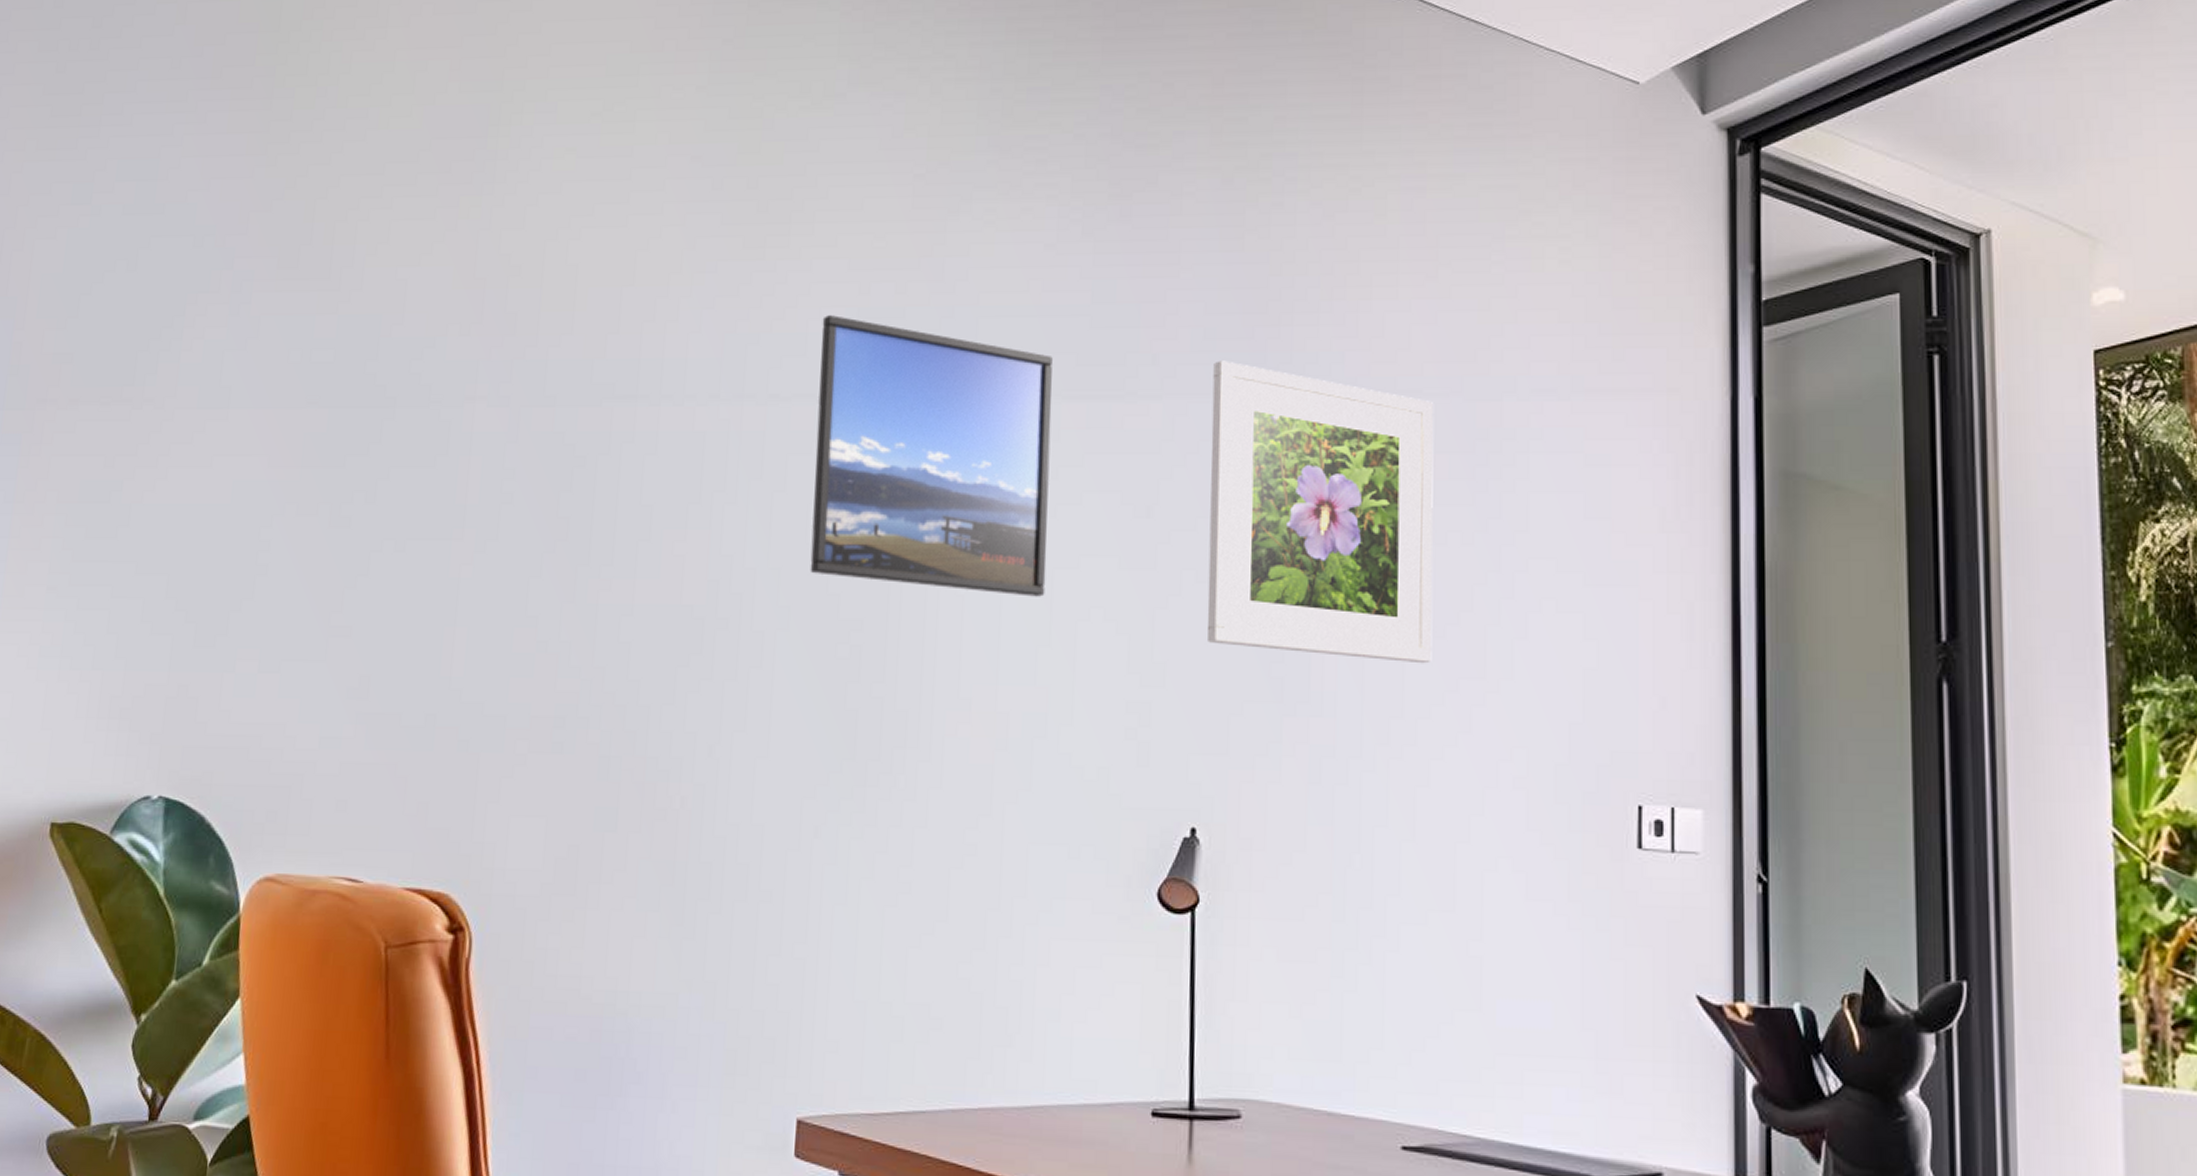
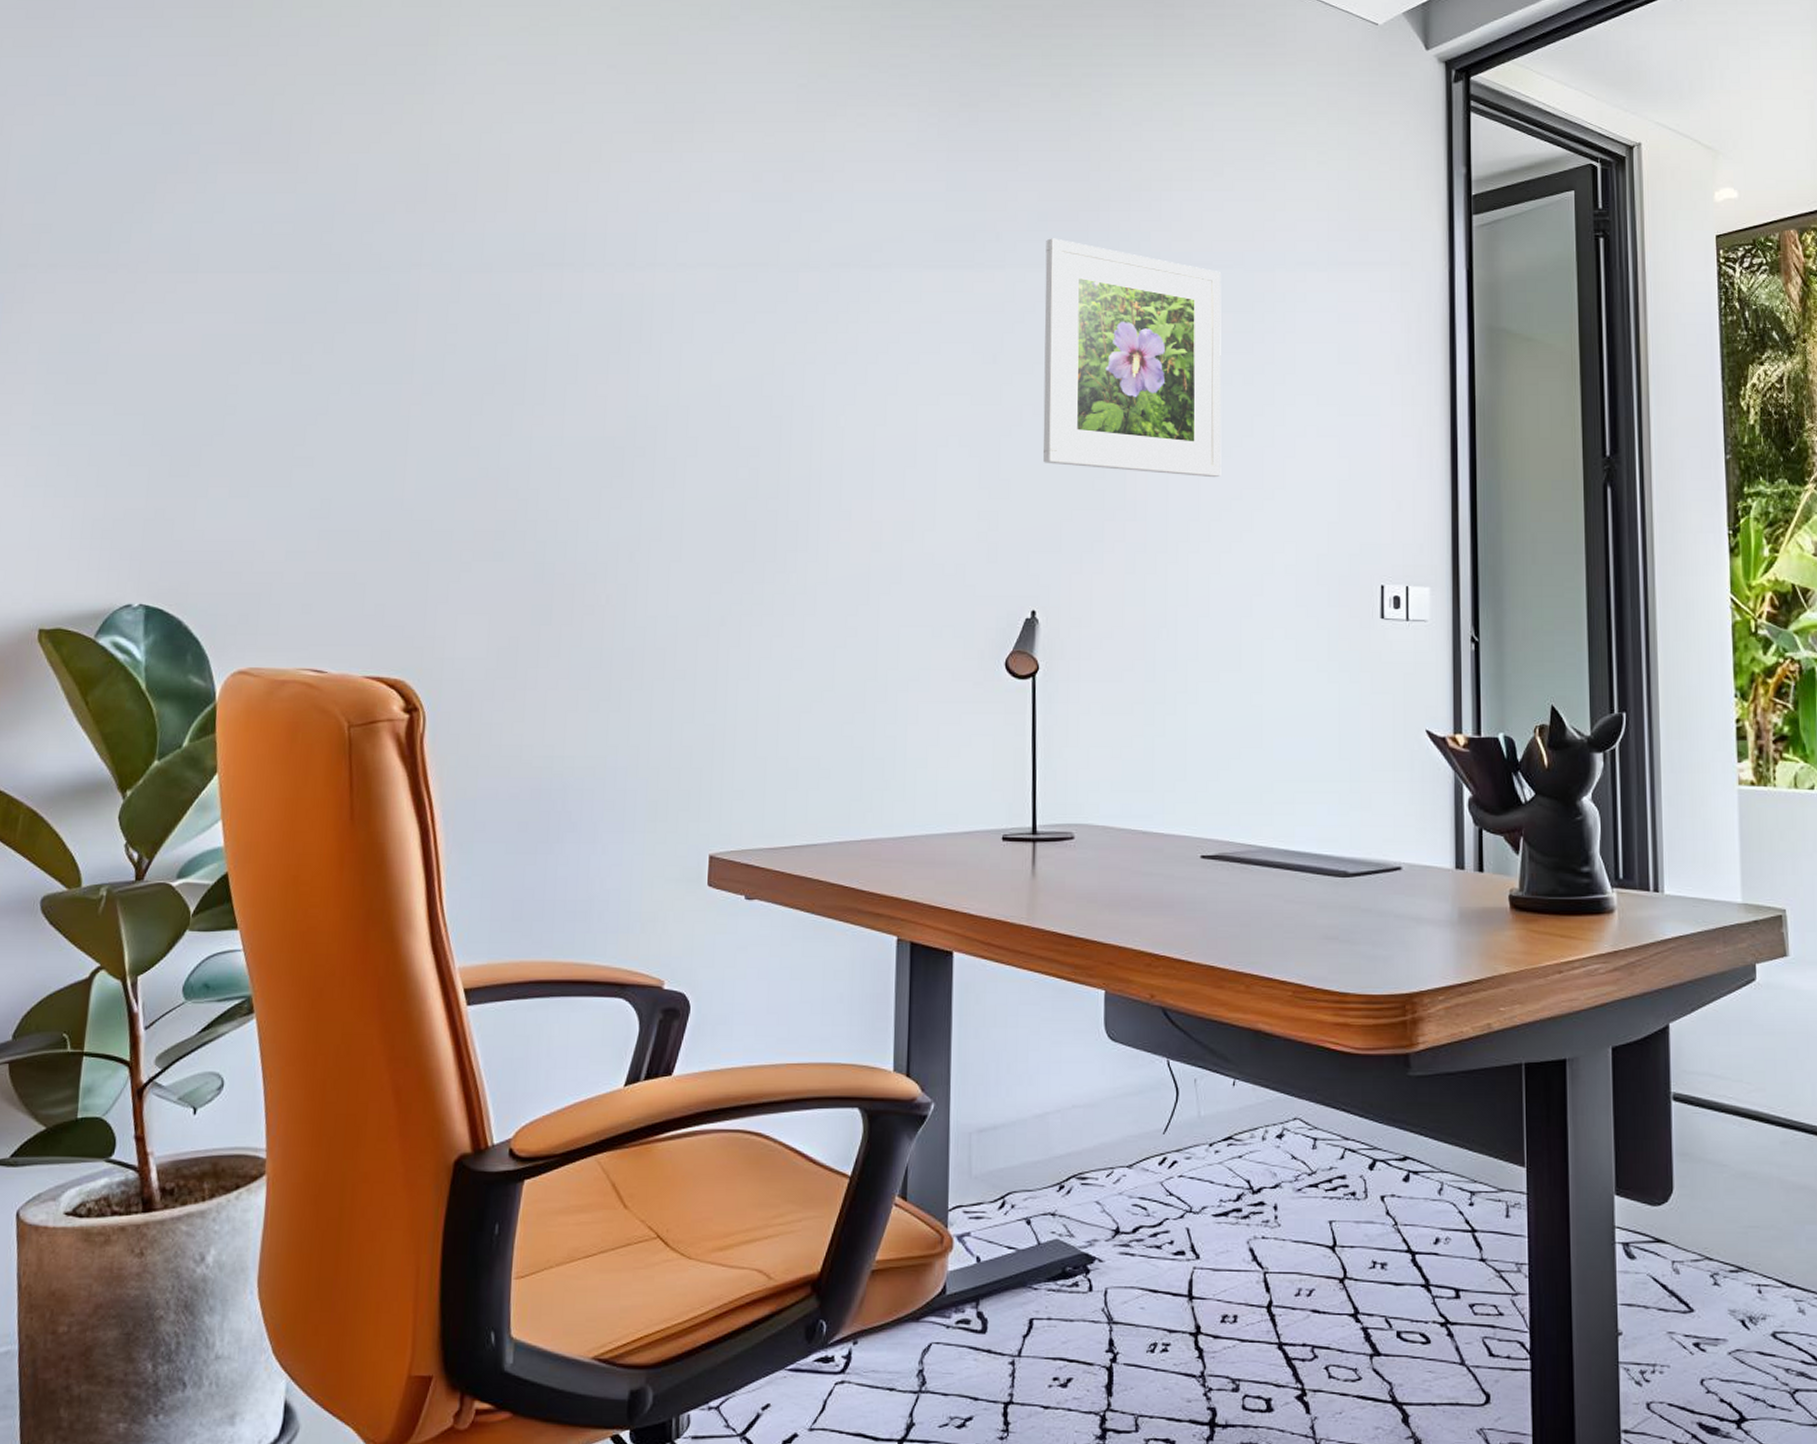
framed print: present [810,315,1053,597] -> none [714,199,915,428]

